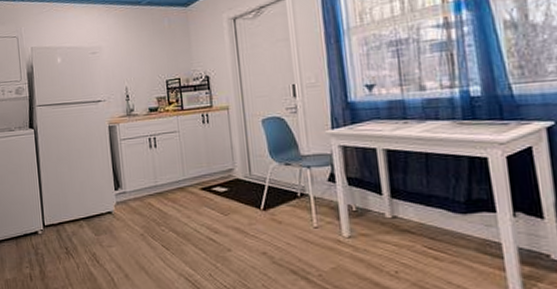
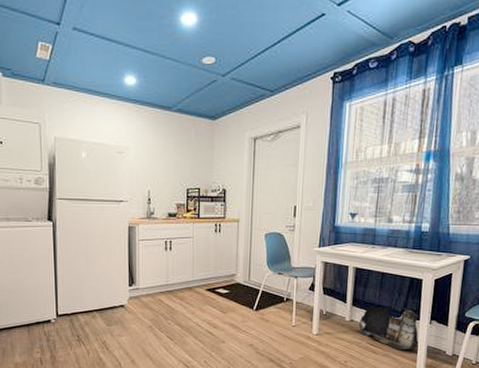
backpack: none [405,192,516,254] -> present [358,304,433,350]

